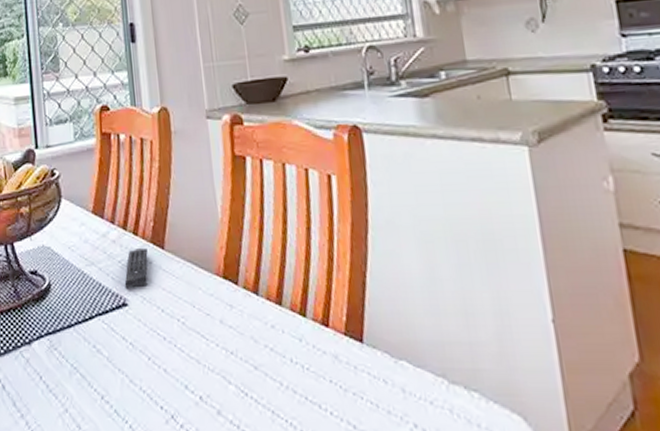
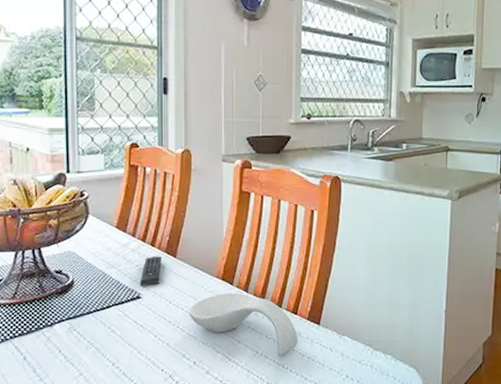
spoon rest: none [186,296,336,391] -> present [189,293,298,357]

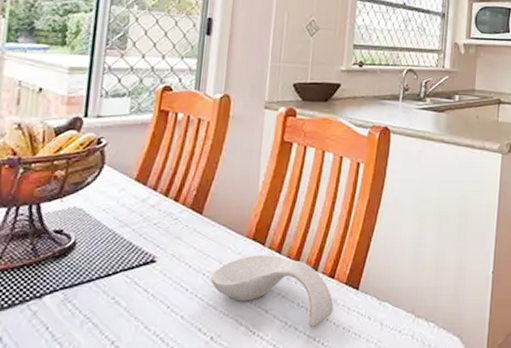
remote control: present [140,255,162,286] -> none [156,212,186,247]

